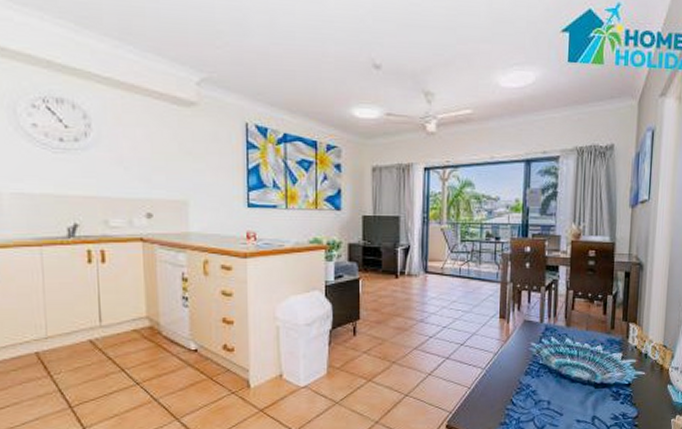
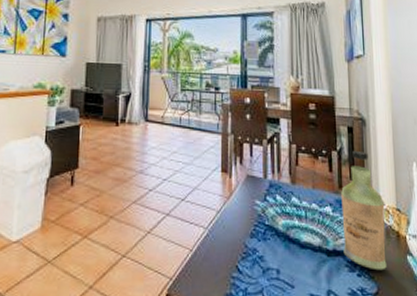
bottle: none [610,294,653,398] -> present [341,150,387,271]

